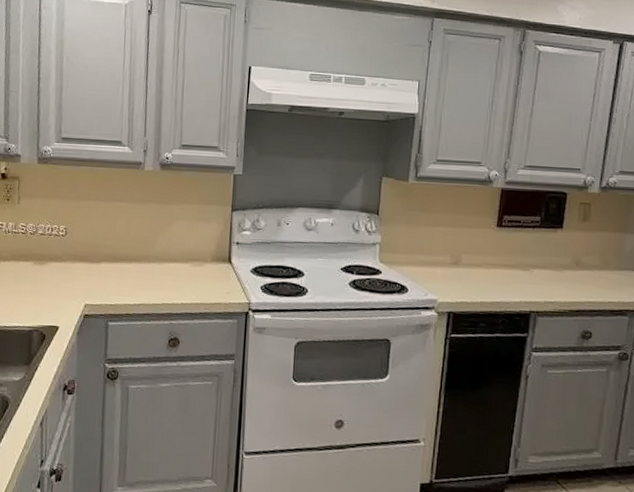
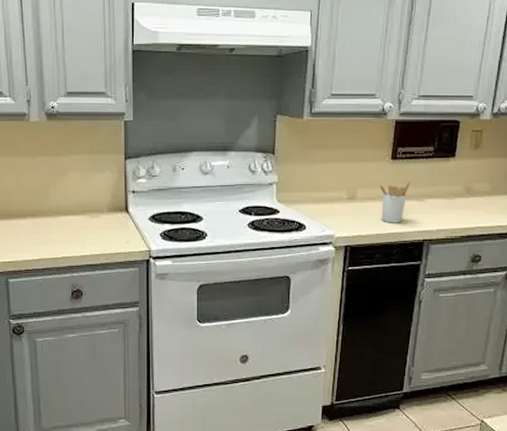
utensil holder: none [484,250,517,292] -> present [379,182,411,223]

